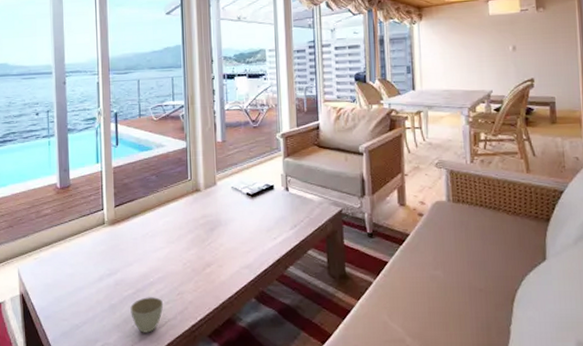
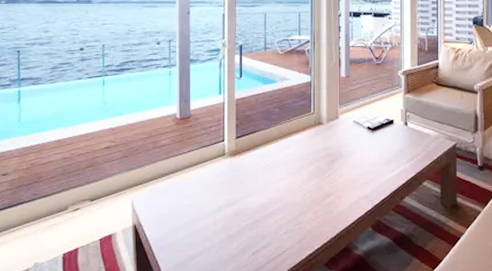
cup: present [130,297,164,333] -> none [248,227,282,263]

